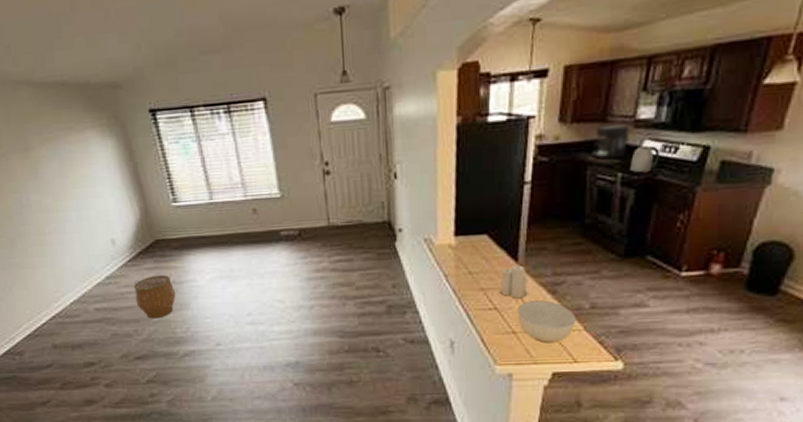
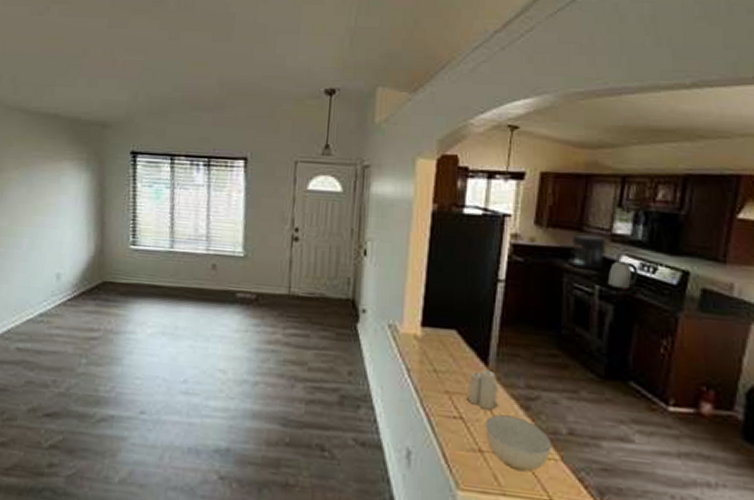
basket: present [134,275,176,319] -> none [63,320,110,371]

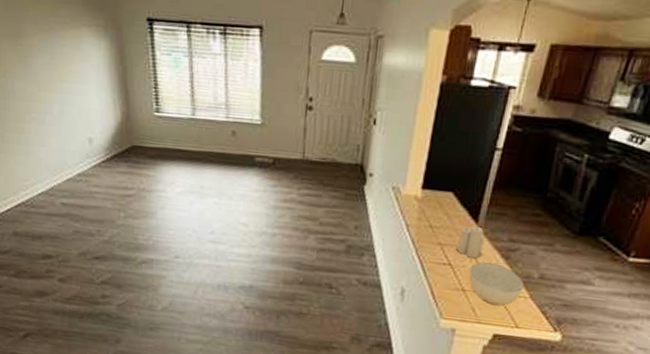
coffee maker: present [567,234,606,269] -> none [562,107,602,140]
kettle: present [607,261,638,291] -> none [595,132,627,160]

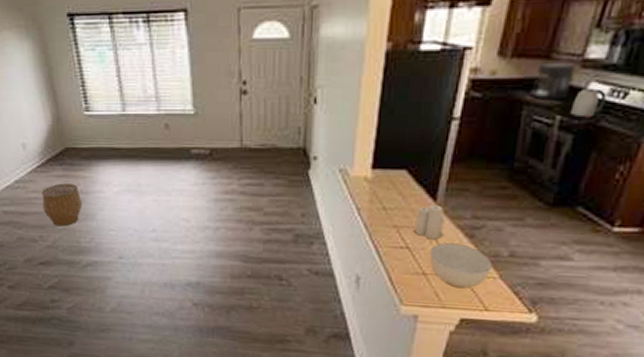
basket: none [103,180,144,223] -> present [42,183,83,227]
coffee maker: none [562,107,602,140] -> present [529,62,576,99]
kettle: none [595,132,627,160] -> present [569,88,606,119]

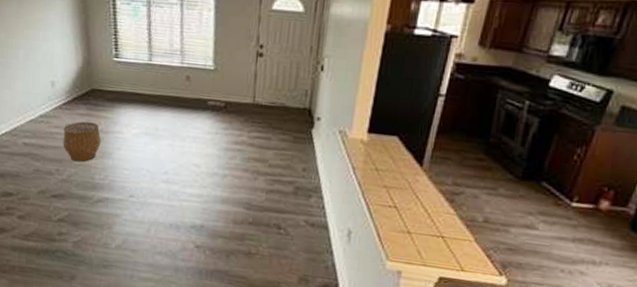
candle: present [414,204,445,240] -> none [402,169,429,202]
bowl: present [429,243,493,289] -> none [414,205,469,249]
coffee maker: present [529,62,576,99] -> none [503,55,542,87]
kettle: present [569,88,606,119] -> none [536,80,567,107]

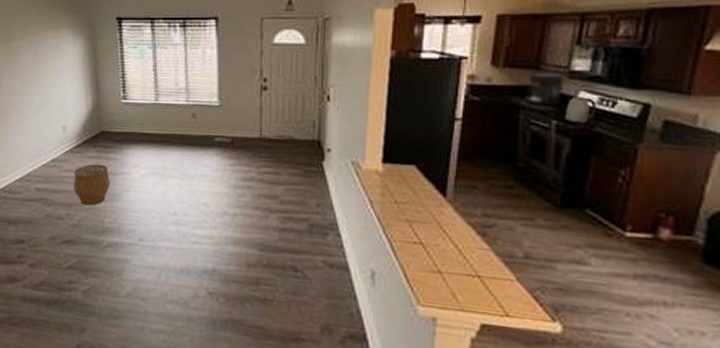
coffee maker: none [503,55,542,87] -> present [524,72,563,105]
kettle: none [536,80,567,107] -> present [564,96,596,125]

